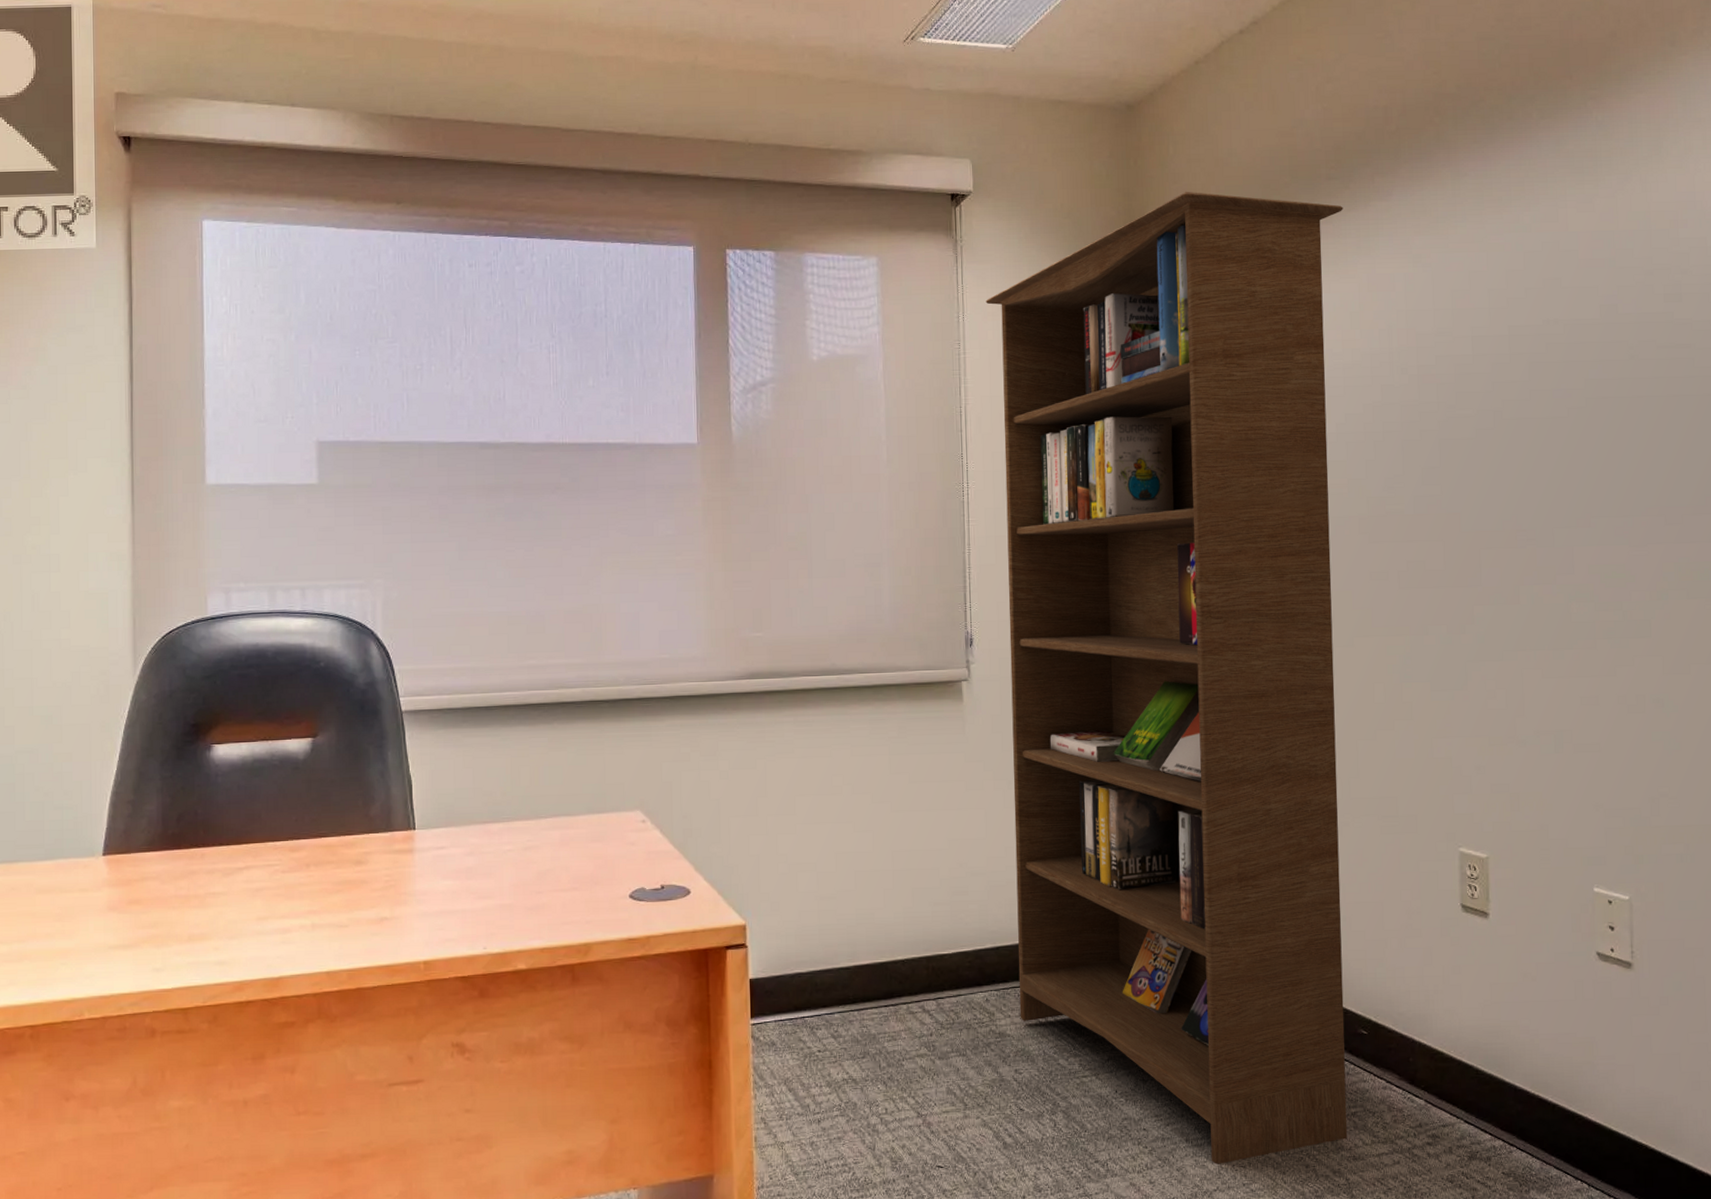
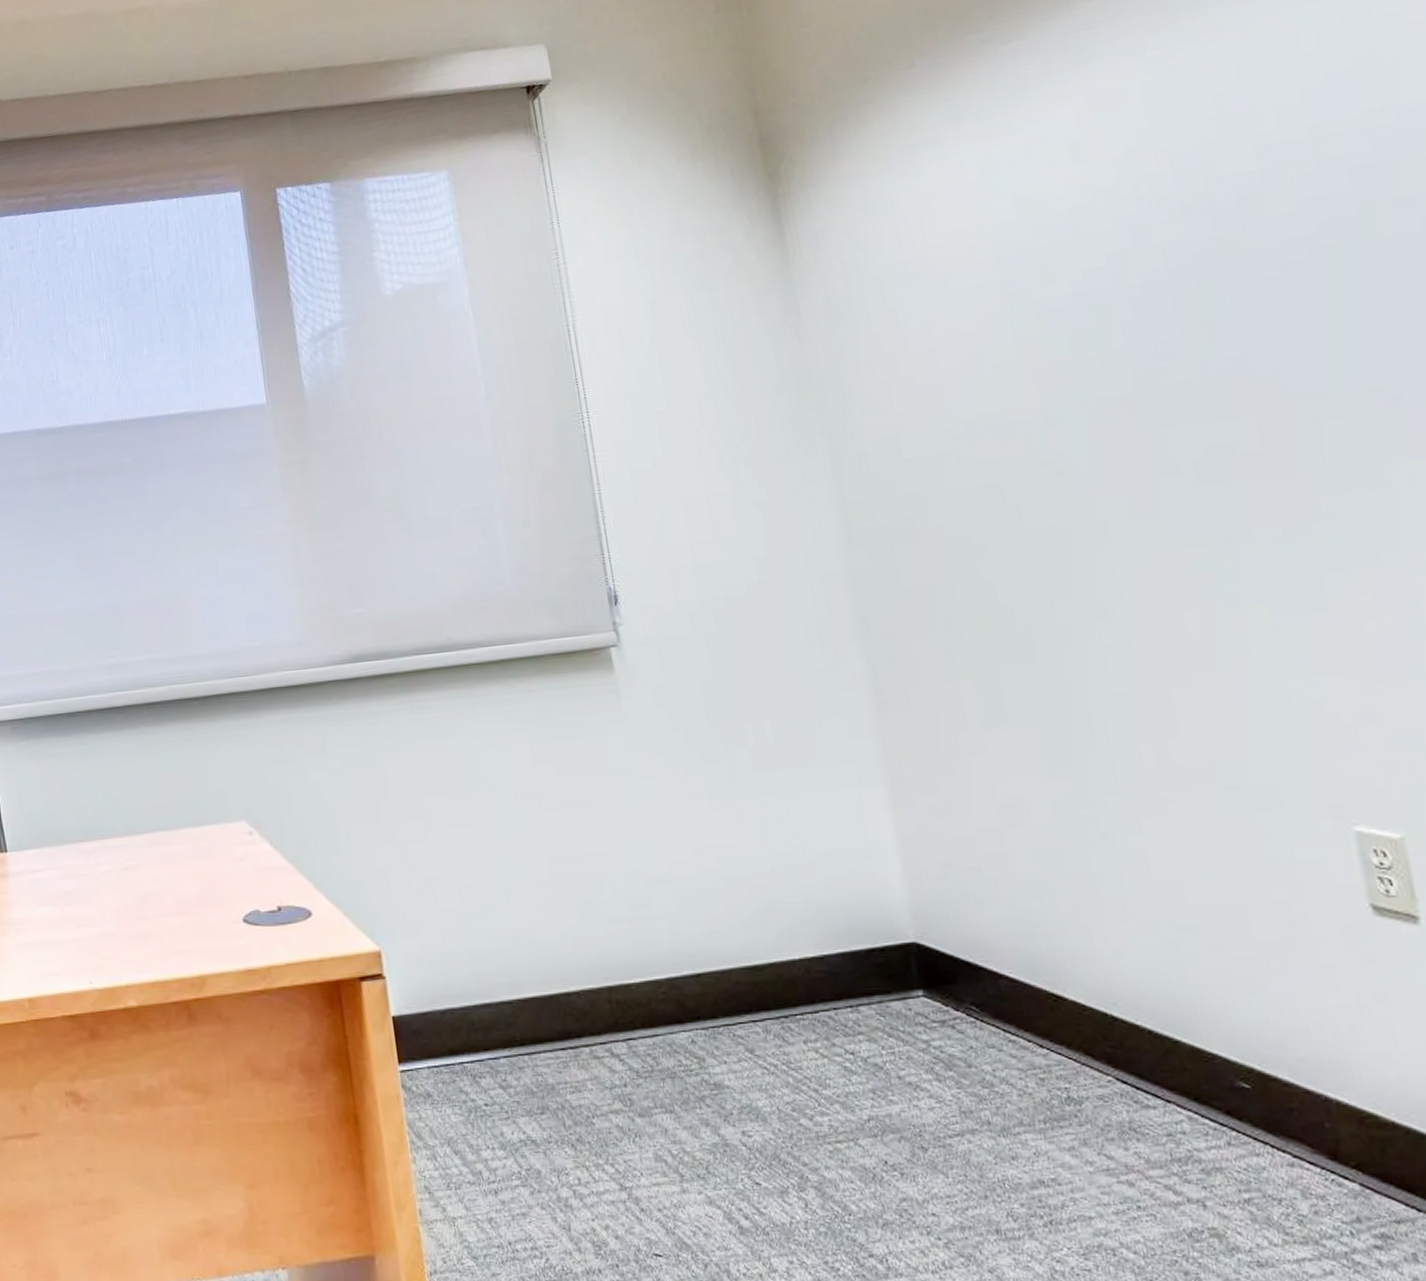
bookcase: present [986,191,1348,1164] -> none [583,15,1244,1266]

